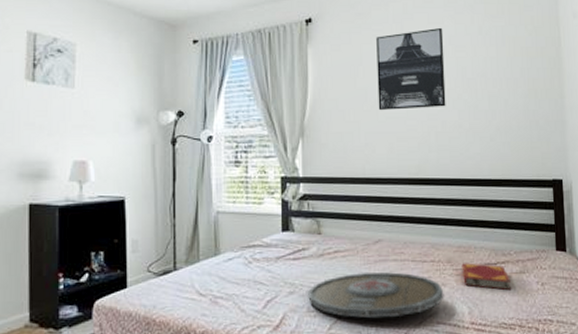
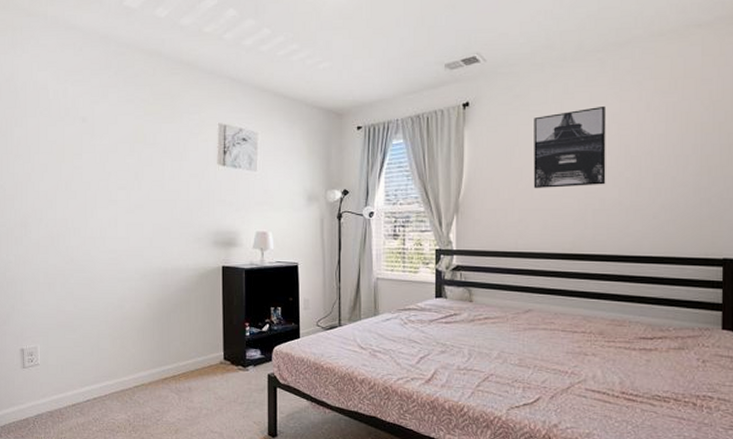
serving tray: present [308,272,444,319] -> none [458,339,594,381]
hardback book: present [461,263,512,291] -> none [614,336,669,365]

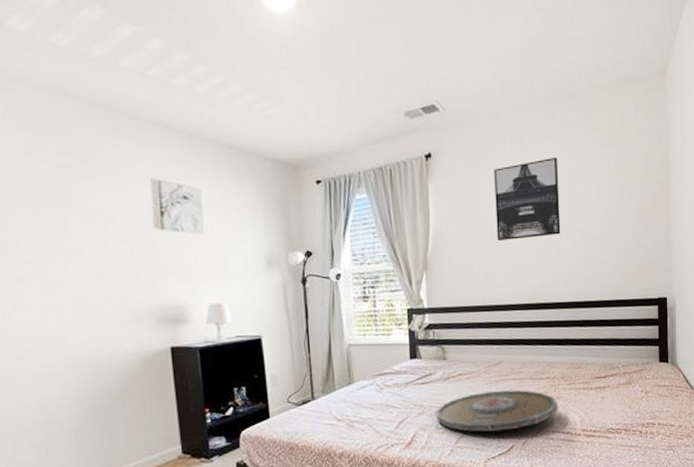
serving tray: none [458,339,594,381] -> present [436,390,559,432]

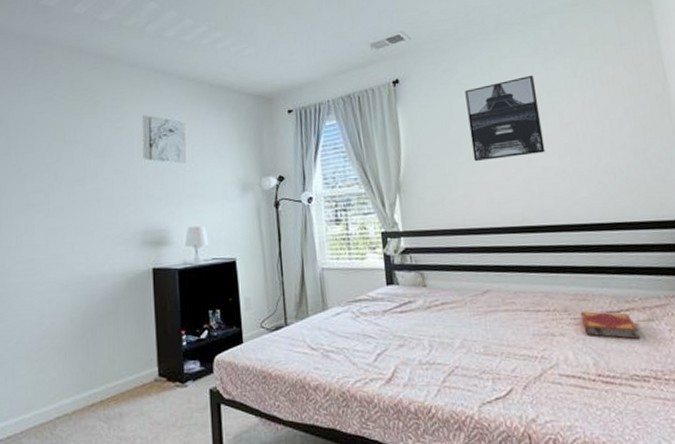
serving tray: present [436,390,559,432] -> none [418,323,564,371]
hardback book: none [574,377,619,400] -> present [580,311,641,340]

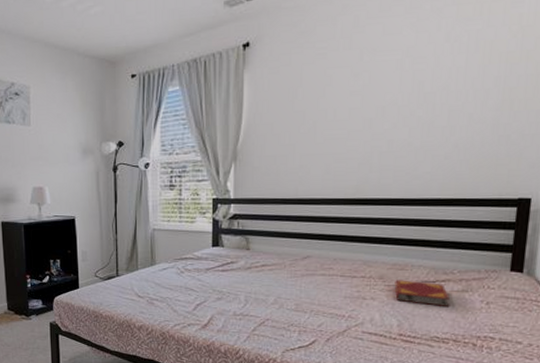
wall art: present [465,75,546,162] -> none [316,38,401,133]

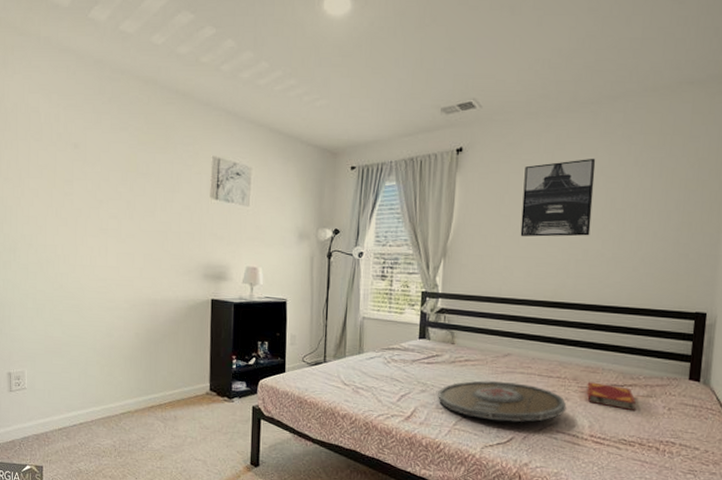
serving tray: none [235,285,373,325] -> present [438,381,567,422]
wall art: none [316,38,401,133] -> present [520,158,596,237]

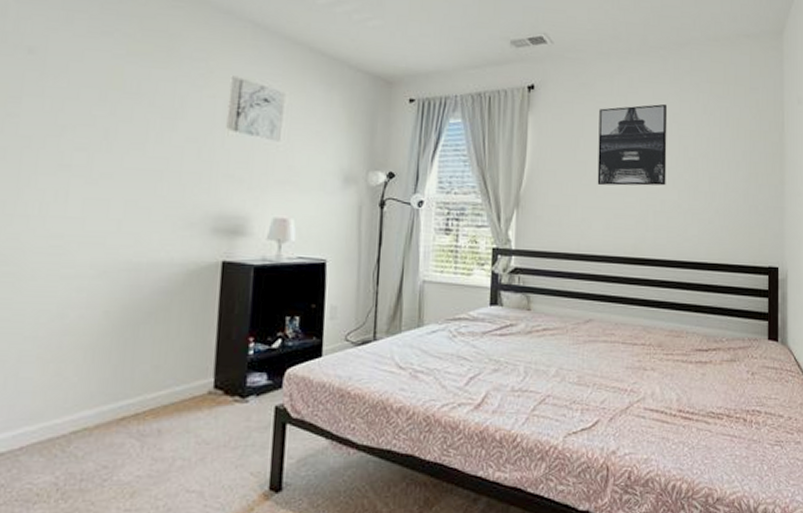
serving tray: present [438,381,567,422] -> none [513,353,653,402]
hardback book: present [587,382,637,412] -> none [672,348,722,379]

